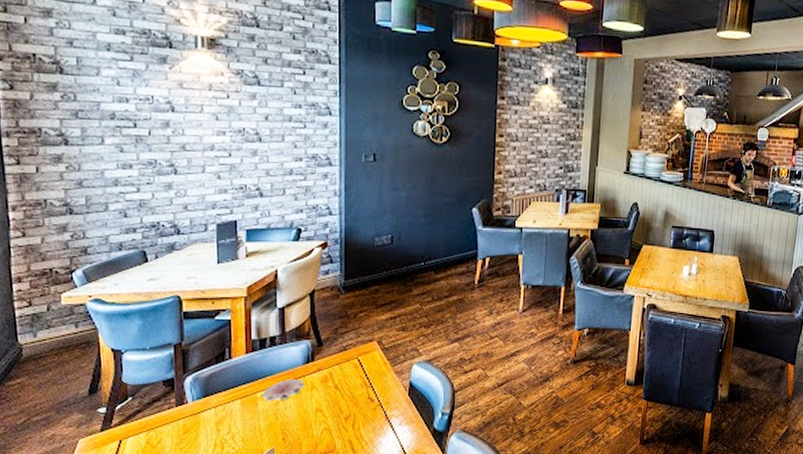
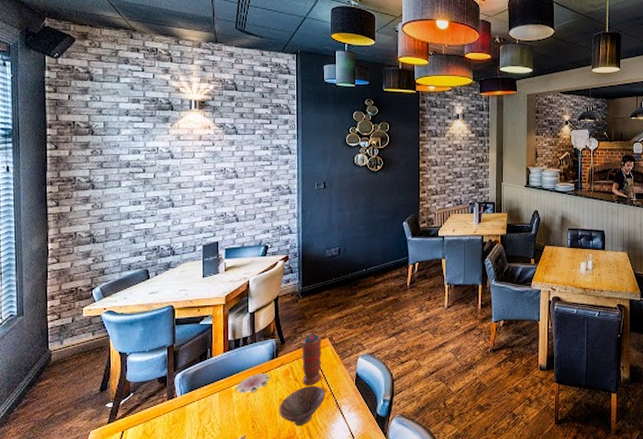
bowl: none [315,395,373,440] -> present [279,386,326,426]
spice grinder: none [344,336,369,394] -> present [302,334,322,385]

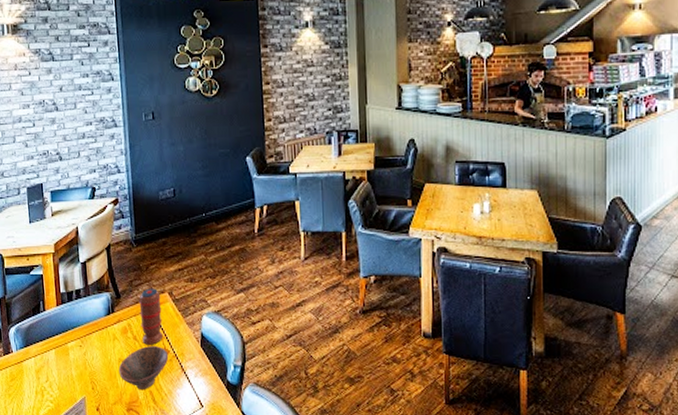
flower: present [236,373,271,394] -> none [72,329,108,352]

